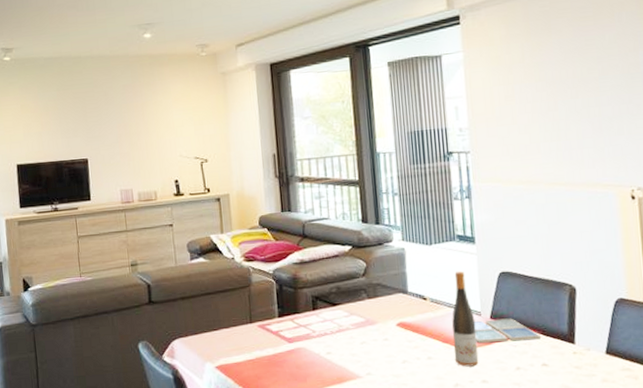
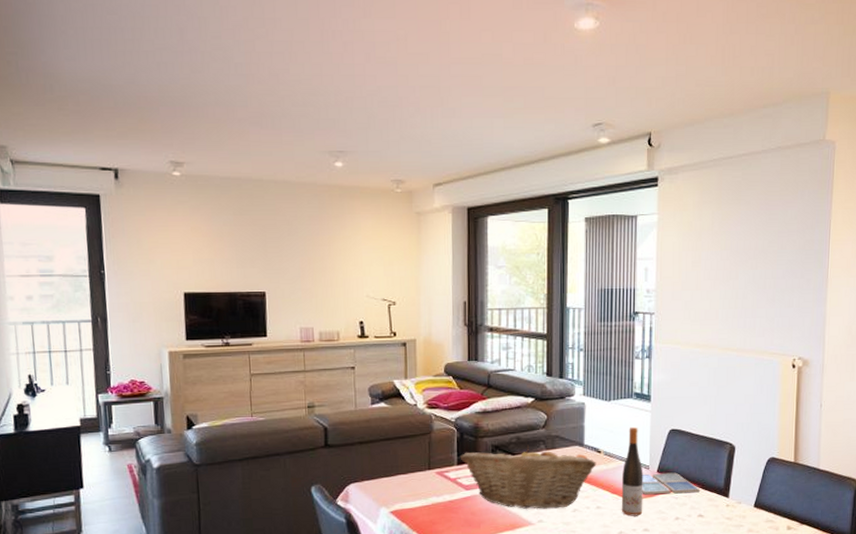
fruit basket: none [280,294,423,361] -> present [460,444,597,509]

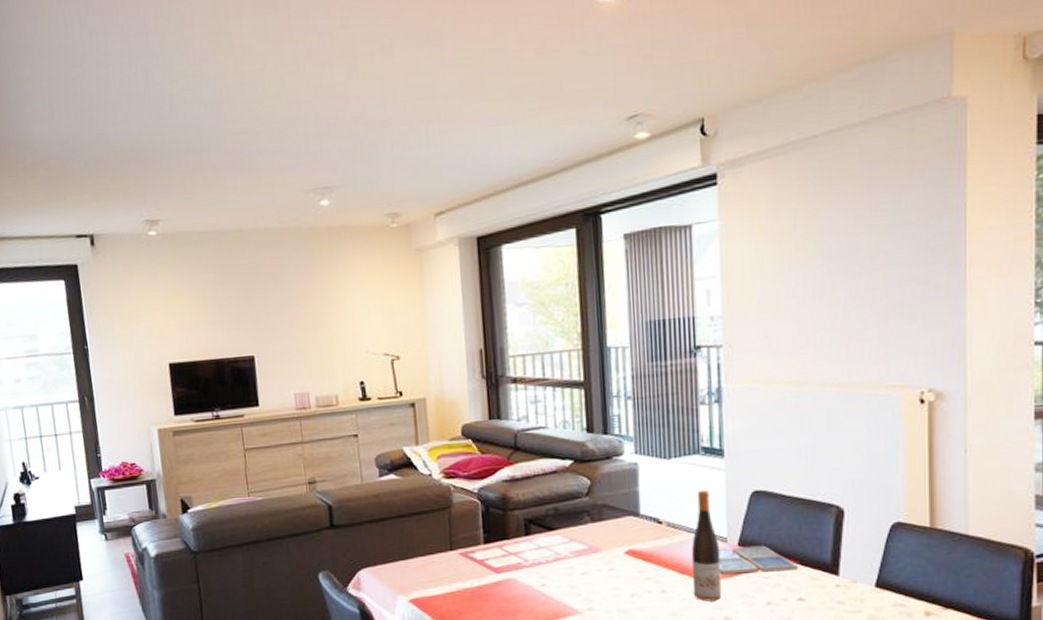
fruit basket: present [460,444,597,509] -> none [486,517,658,595]

